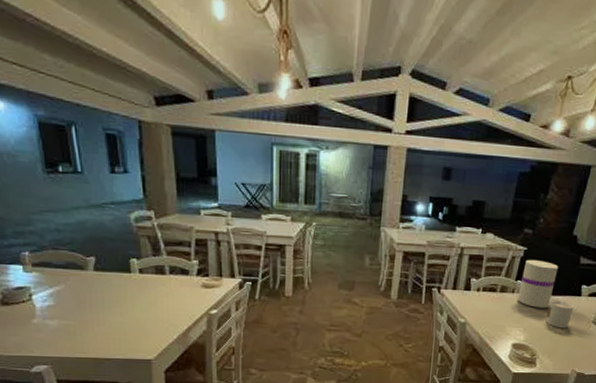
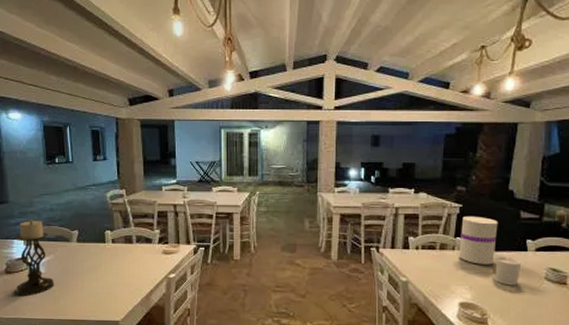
candle holder: none [11,241,68,331] -> present [16,220,55,296]

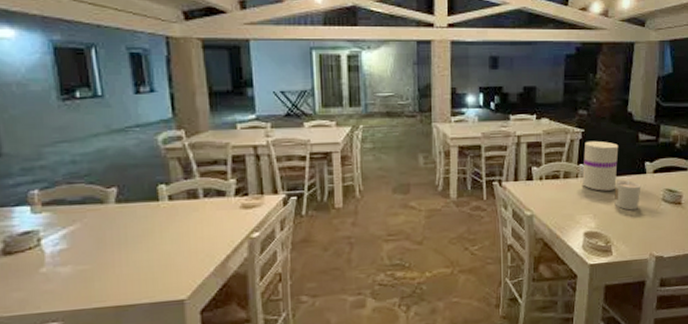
candle holder: present [16,220,55,296] -> none [17,177,84,283]

